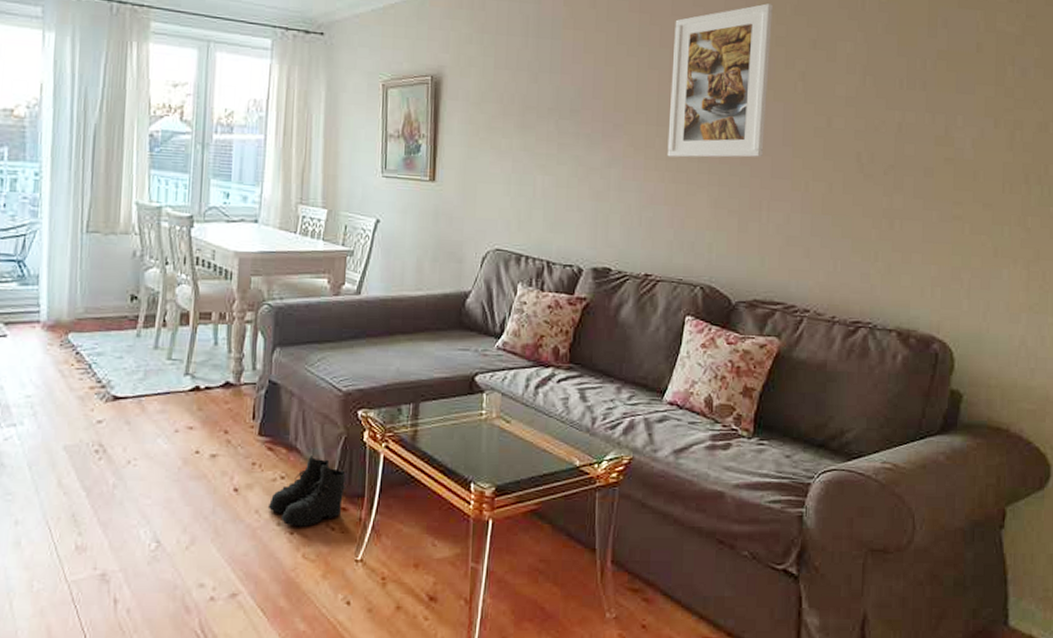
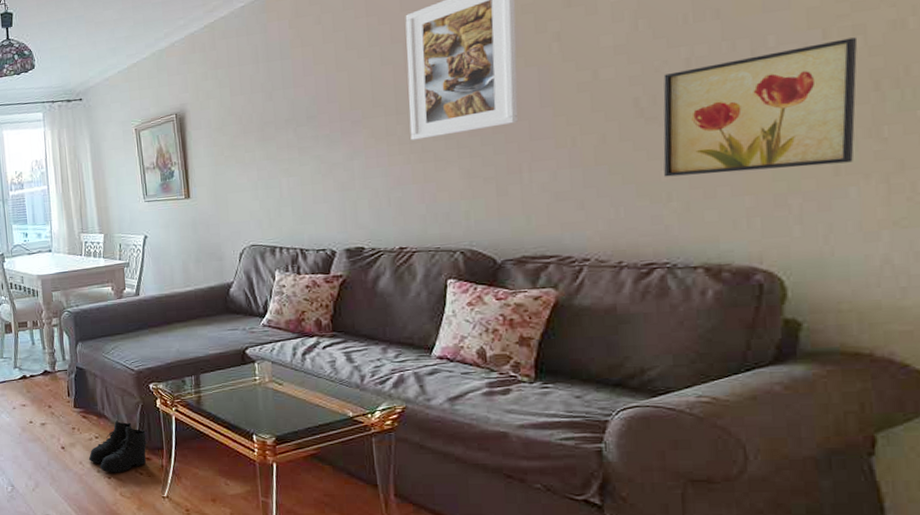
wall art: none [874,131,1017,246] -> present [663,37,858,177]

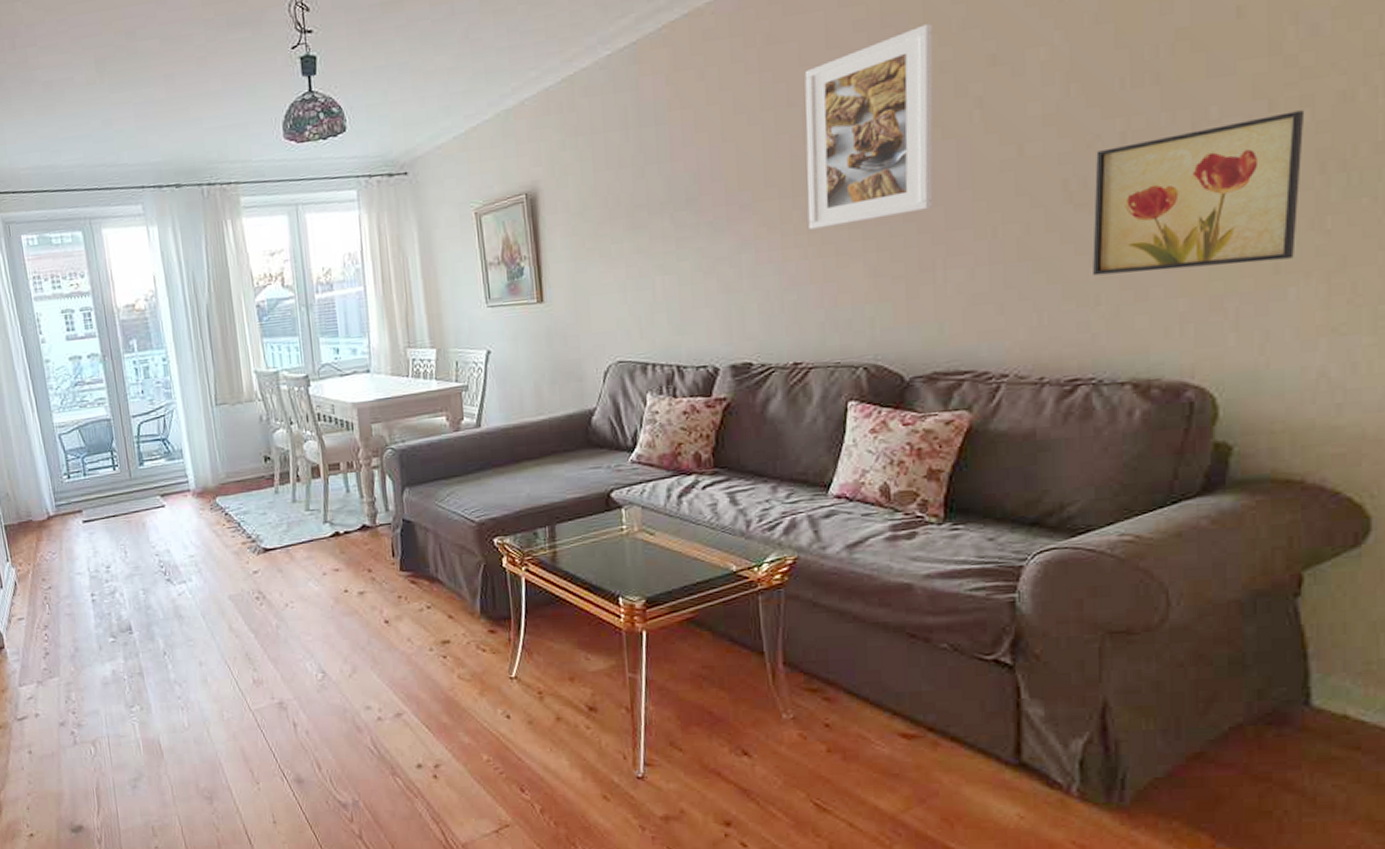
boots: present [88,420,148,473] -> none [418,585,492,651]

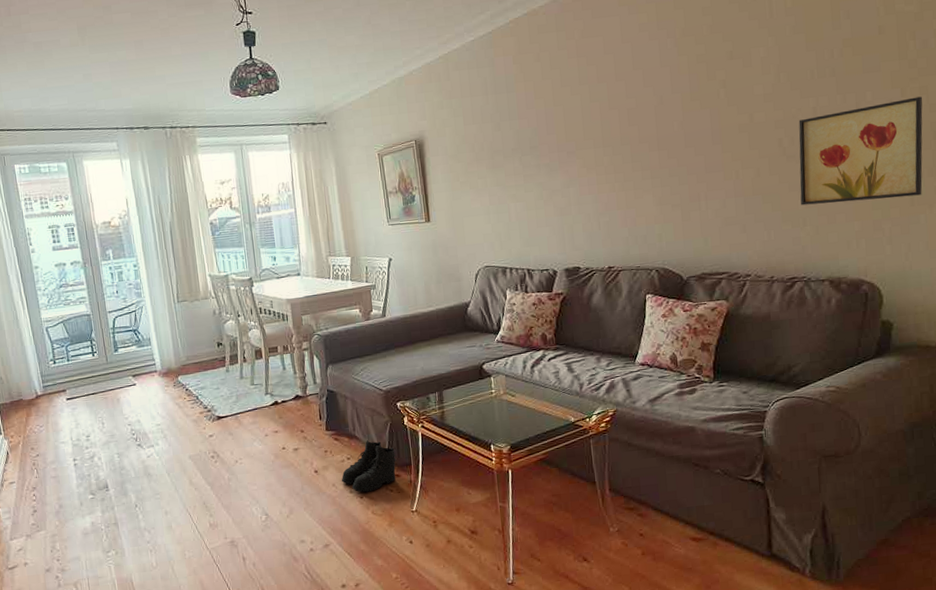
boots: none [418,585,492,651] -> present [341,440,397,492]
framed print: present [804,23,933,230] -> none [608,28,697,171]

